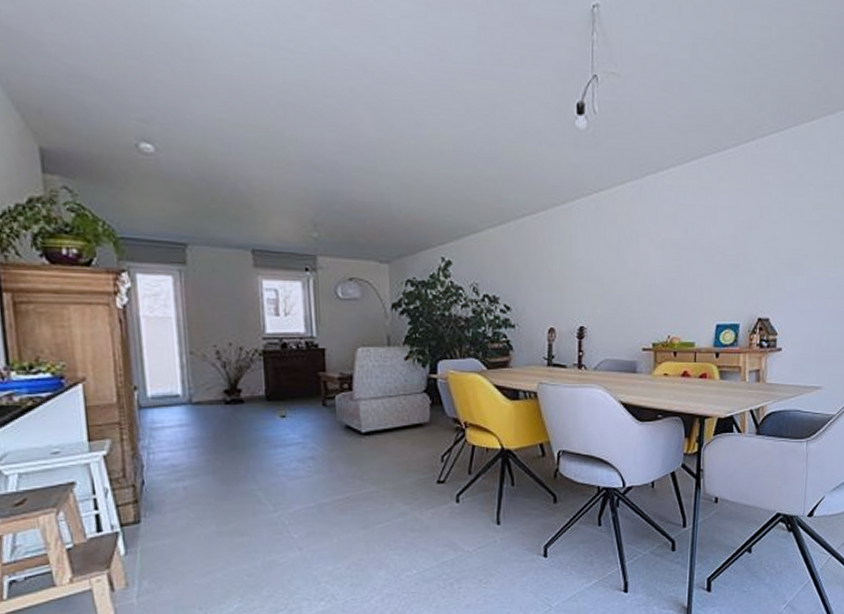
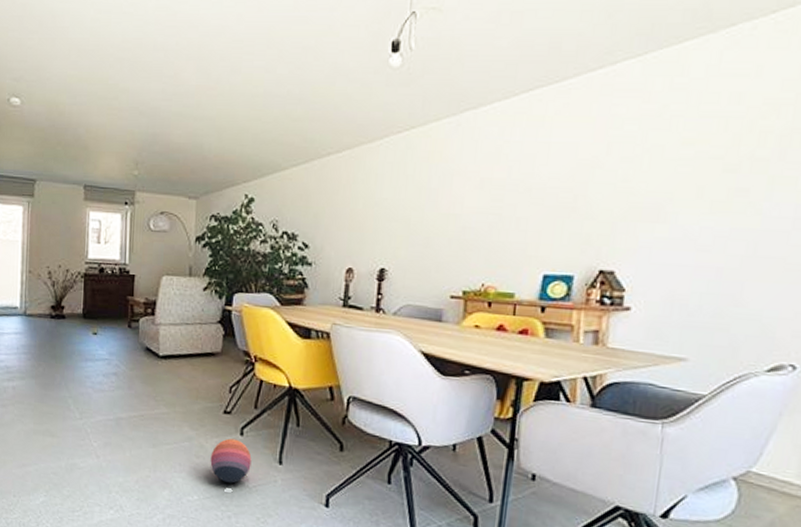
ball: none [427,507,470,551] -> present [210,438,252,484]

